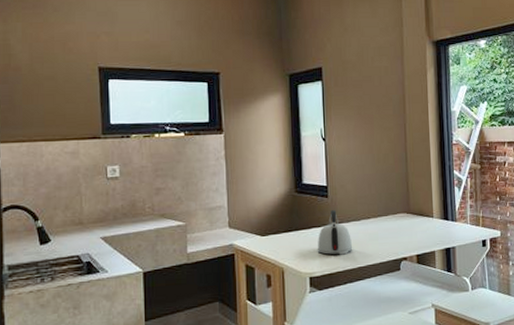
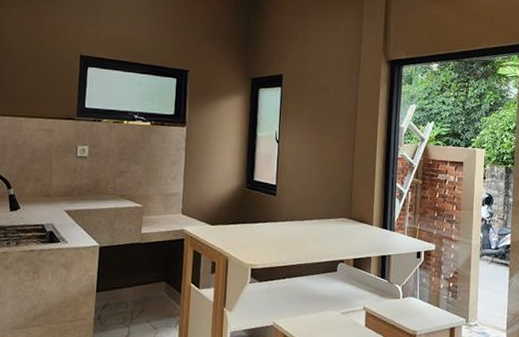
kettle: present [317,210,353,255] -> none [261,208,295,251]

